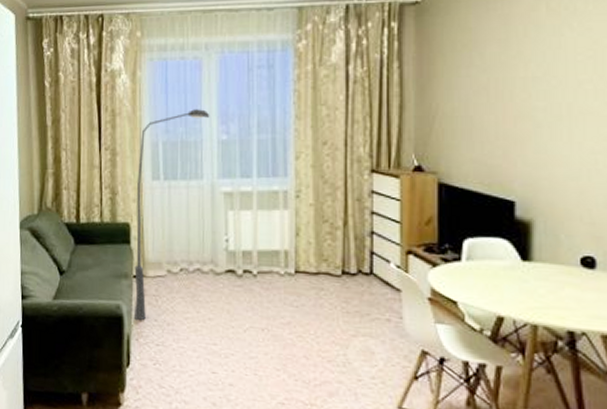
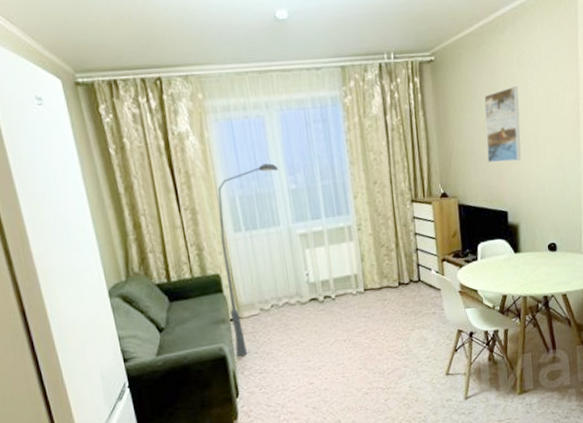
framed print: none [489,36,546,135] -> present [484,85,521,163]

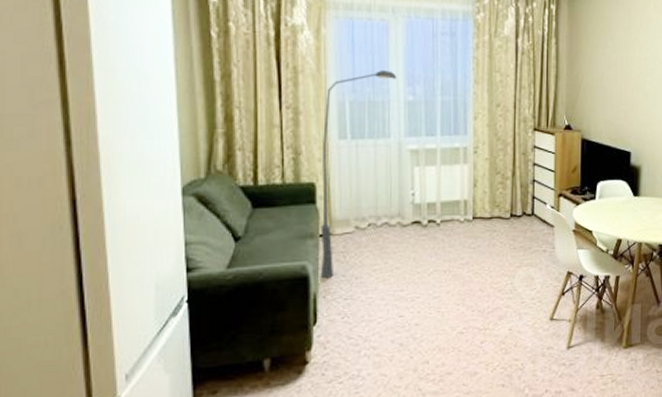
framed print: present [484,85,521,163] -> none [616,27,653,102]

